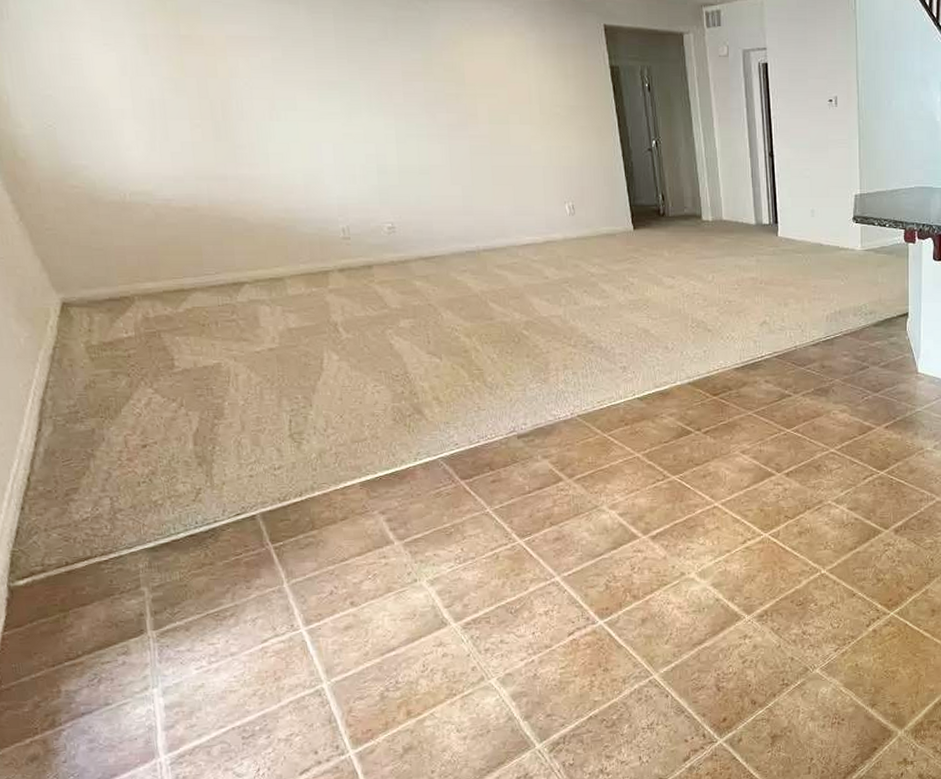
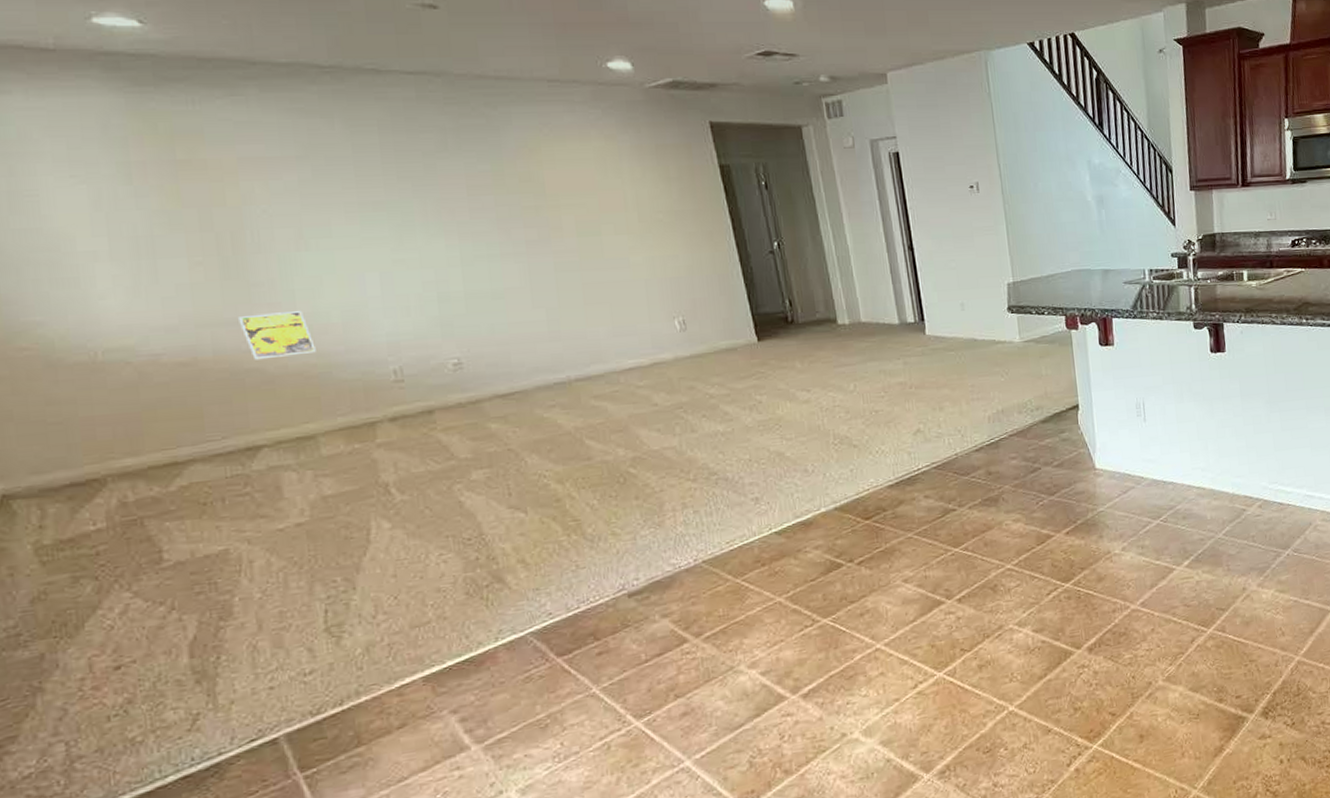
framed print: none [227,172,284,211] -> present [239,311,316,360]

